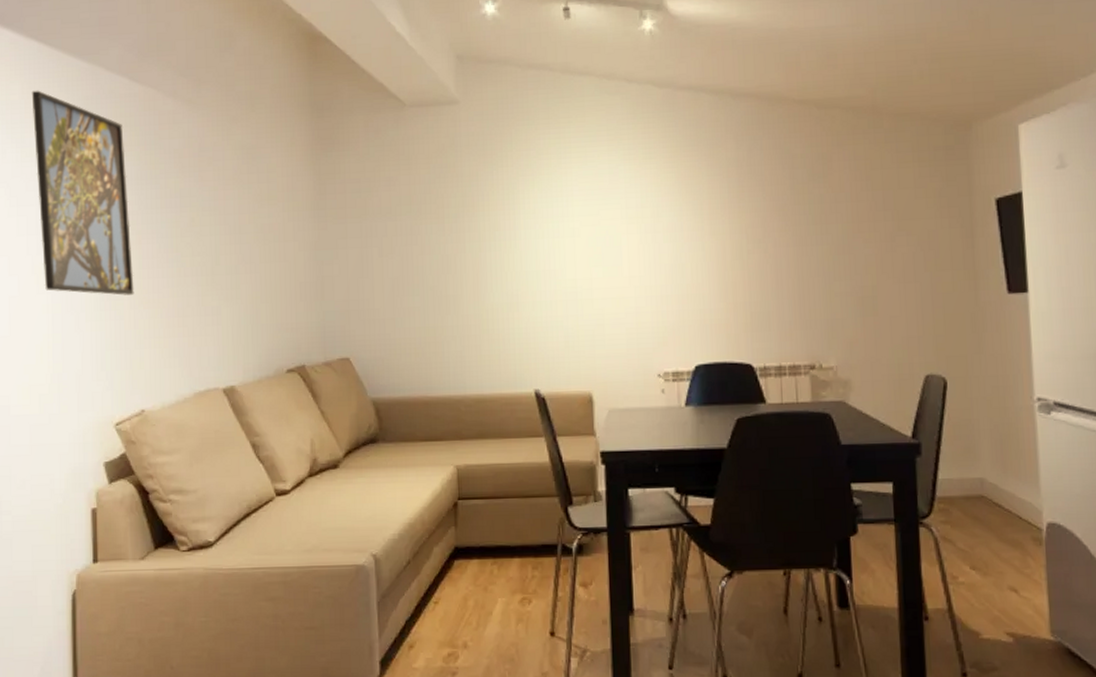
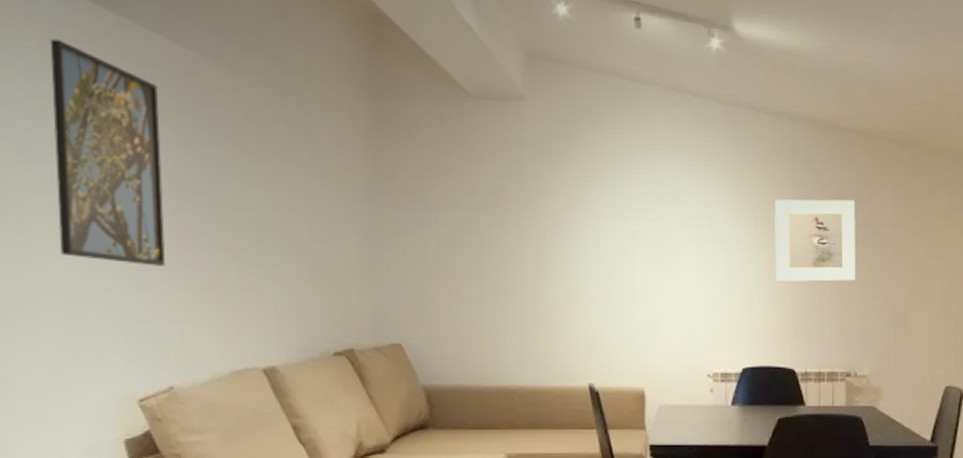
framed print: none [720,176,815,271] -> present [775,199,856,282]

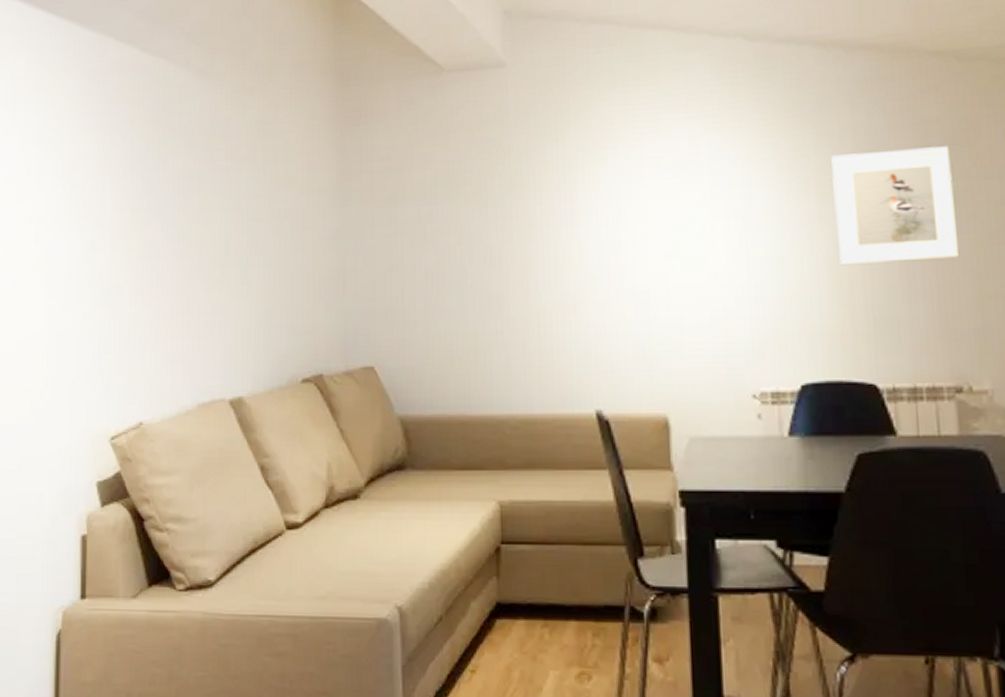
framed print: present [50,38,166,266] -> none [37,64,136,291]

